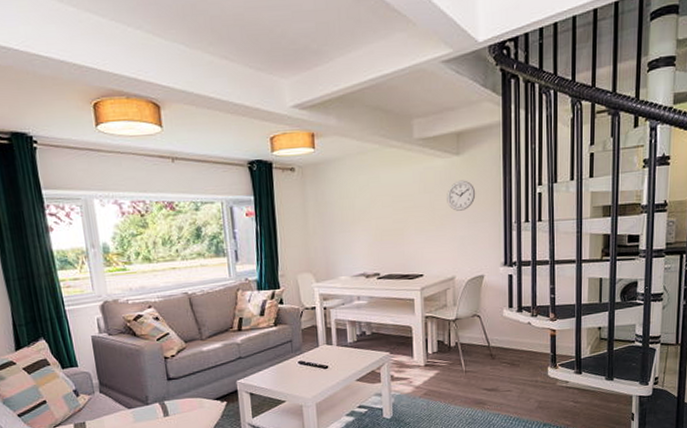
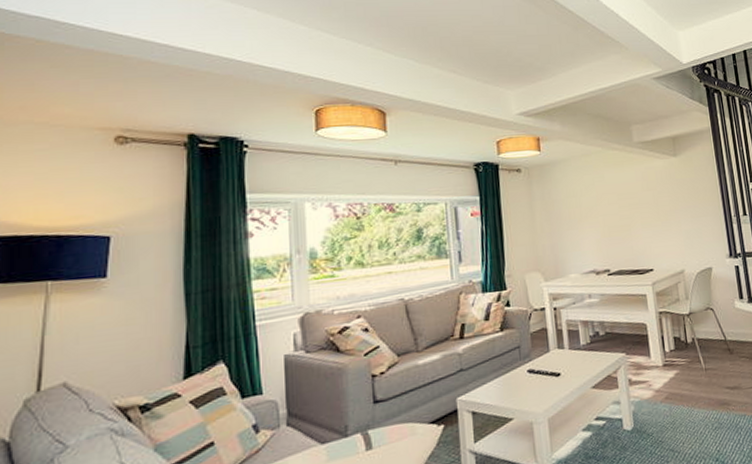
wall clock: present [447,180,476,211] -> none [668,178,696,207]

